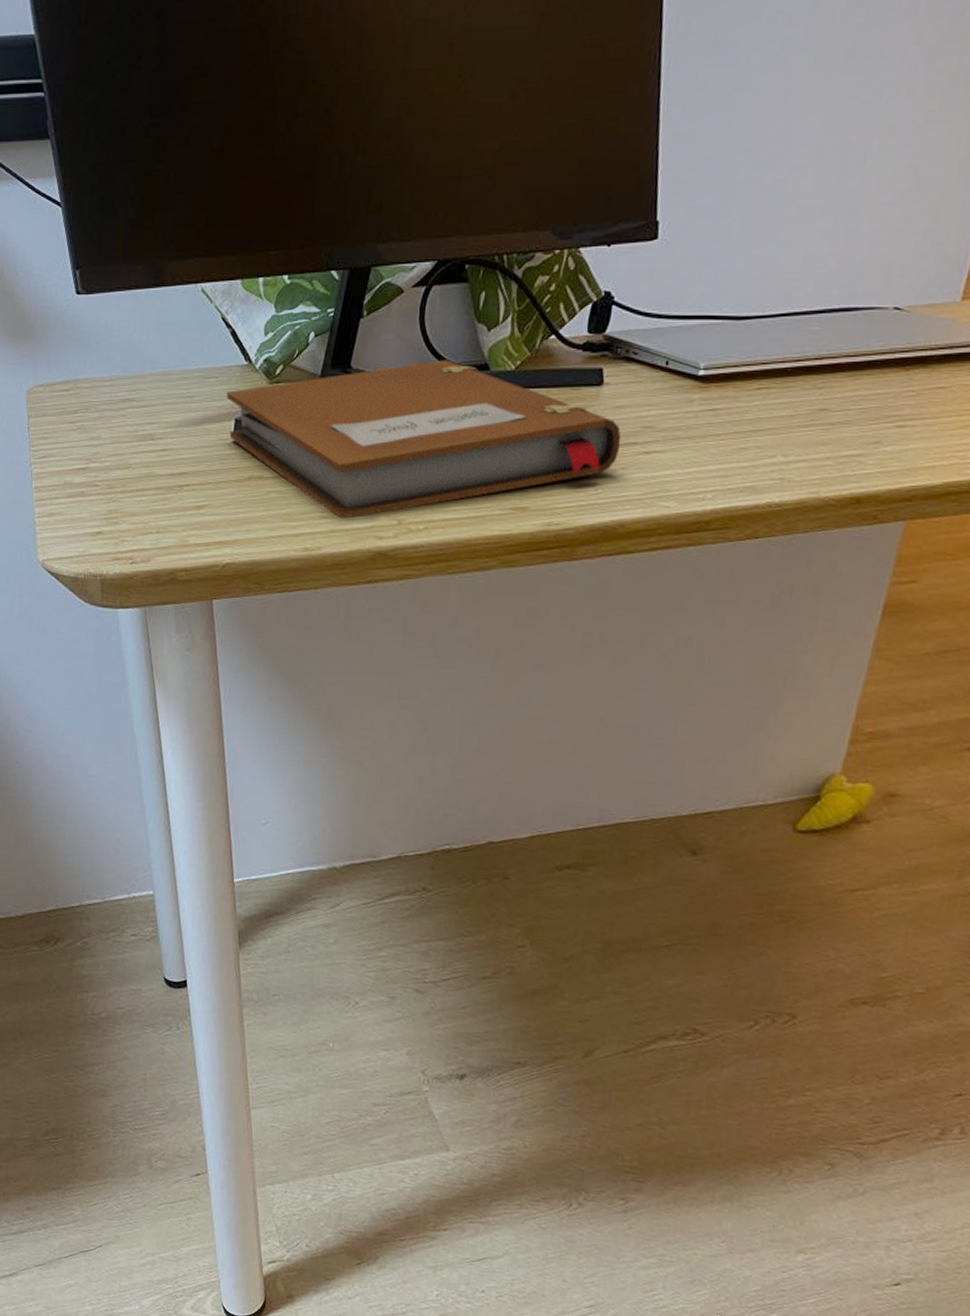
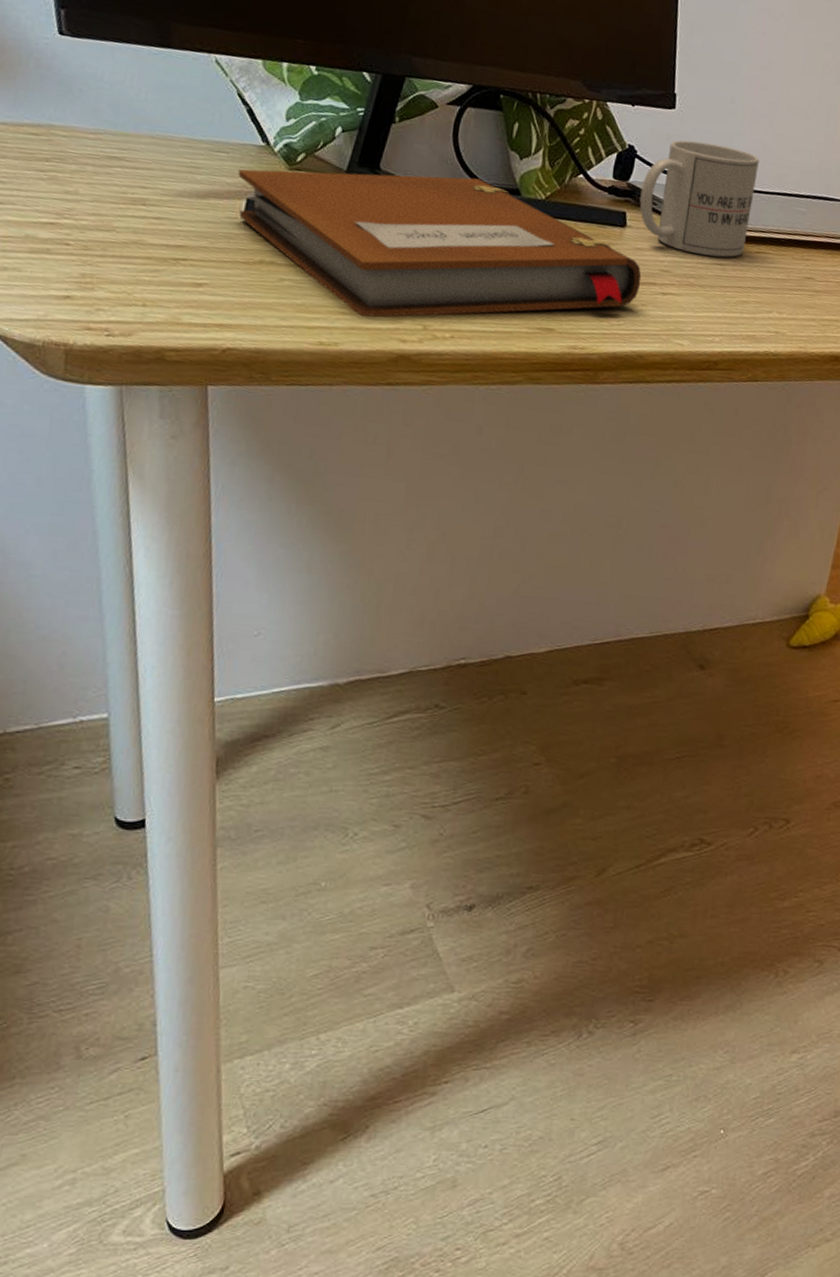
mug: none [618,271,760,402] -> present [639,140,760,257]

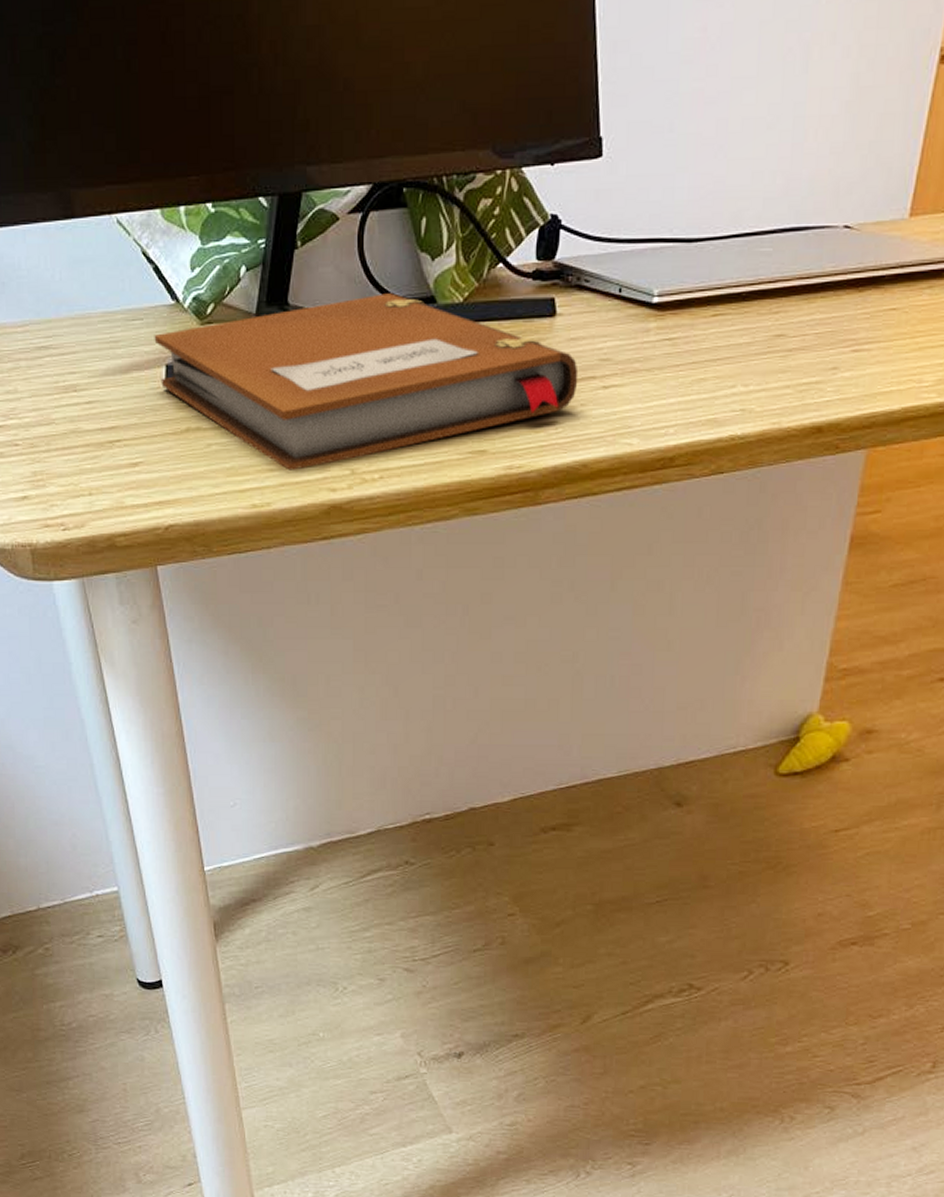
mug: present [639,140,760,257] -> none [569,190,709,332]

